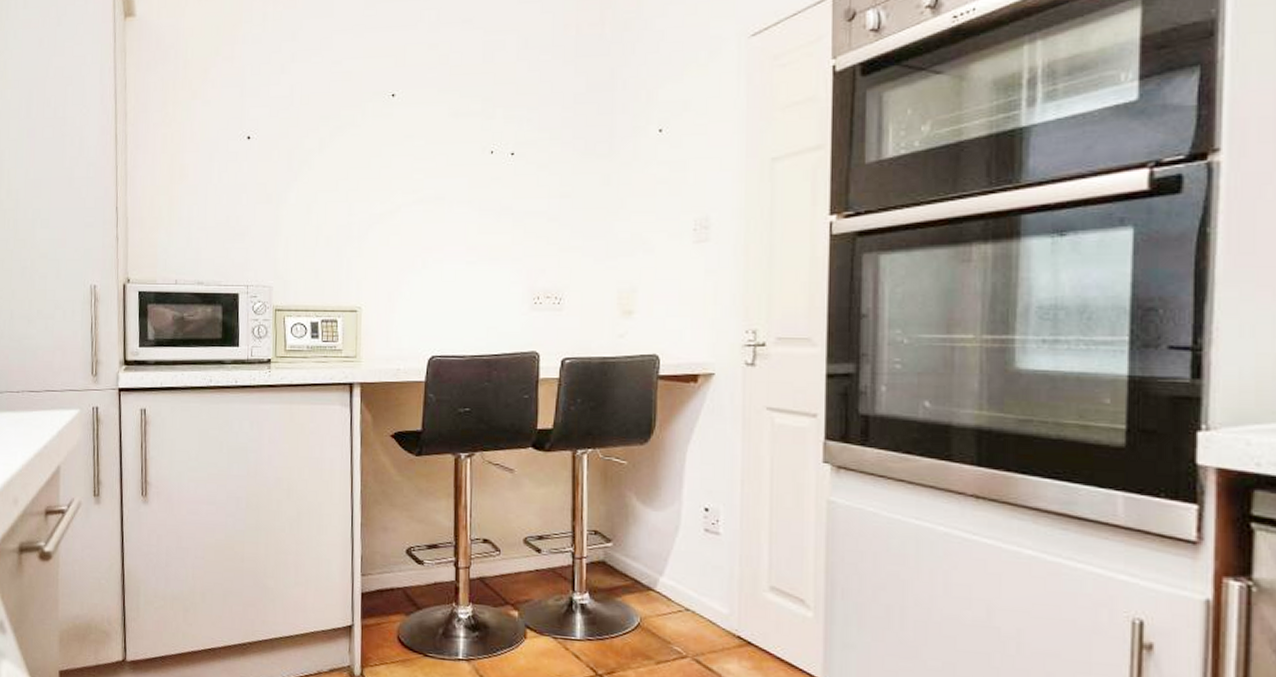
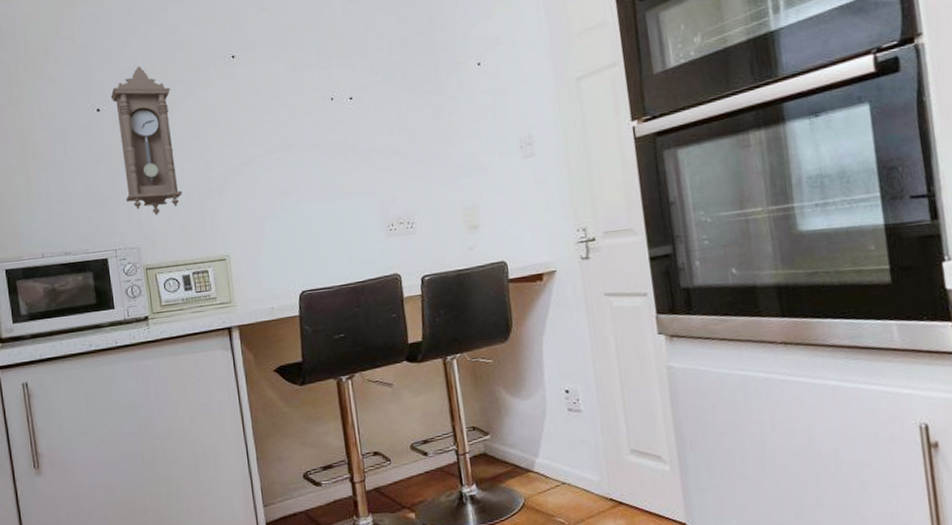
pendulum clock: none [262,95,325,255] -> present [110,66,183,215]

